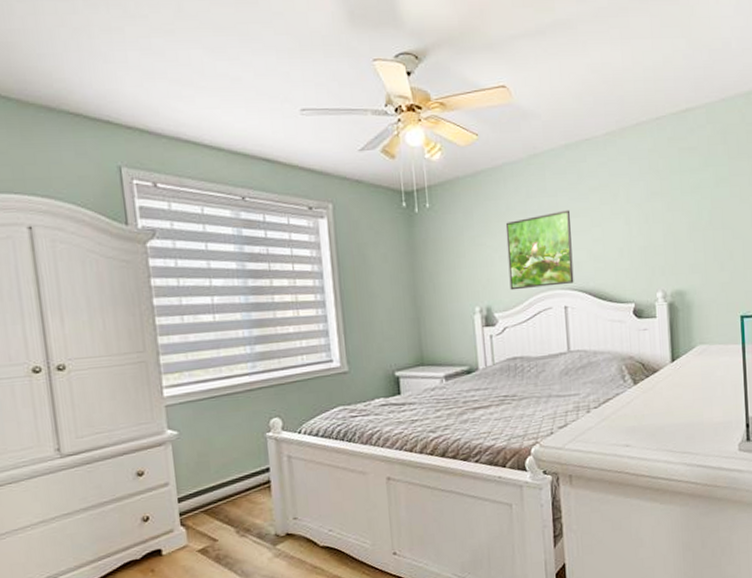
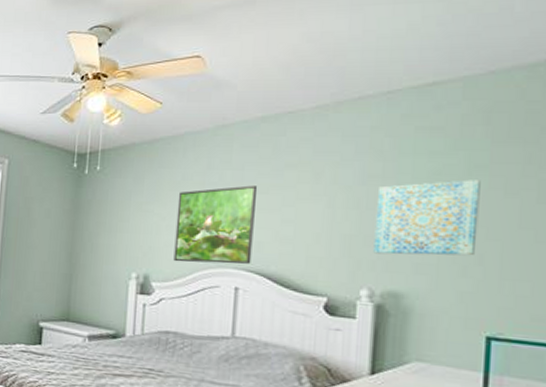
wall art: none [659,190,727,260] -> present [373,180,481,256]

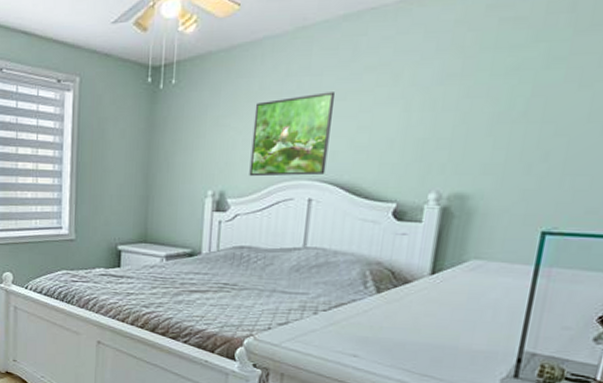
wall art: present [373,180,481,256] -> none [444,73,557,157]

